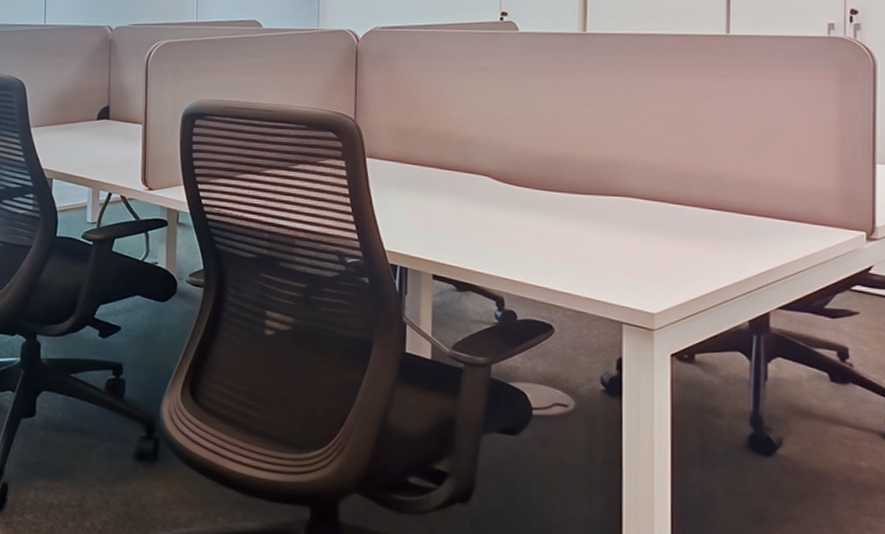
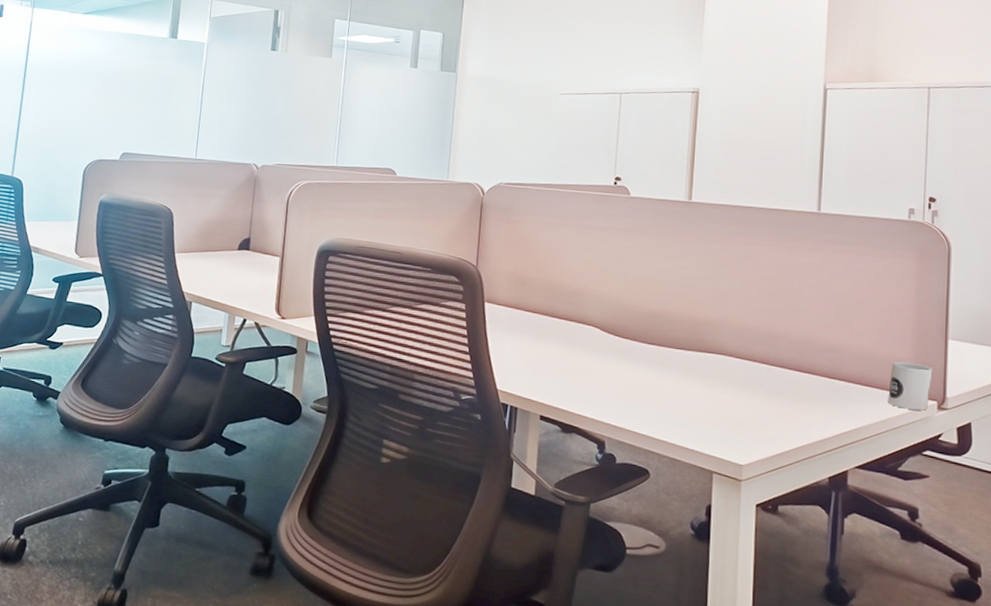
mug: none [811,191,860,243] -> present [888,361,933,411]

